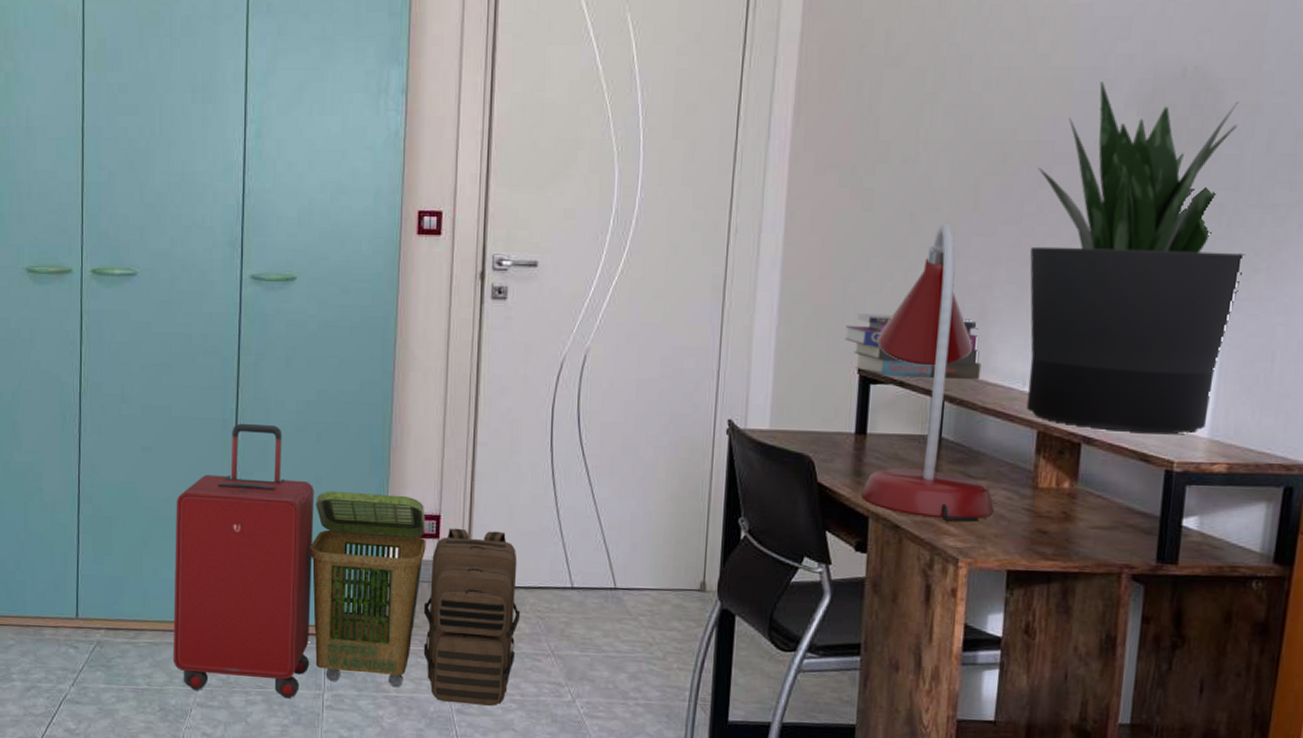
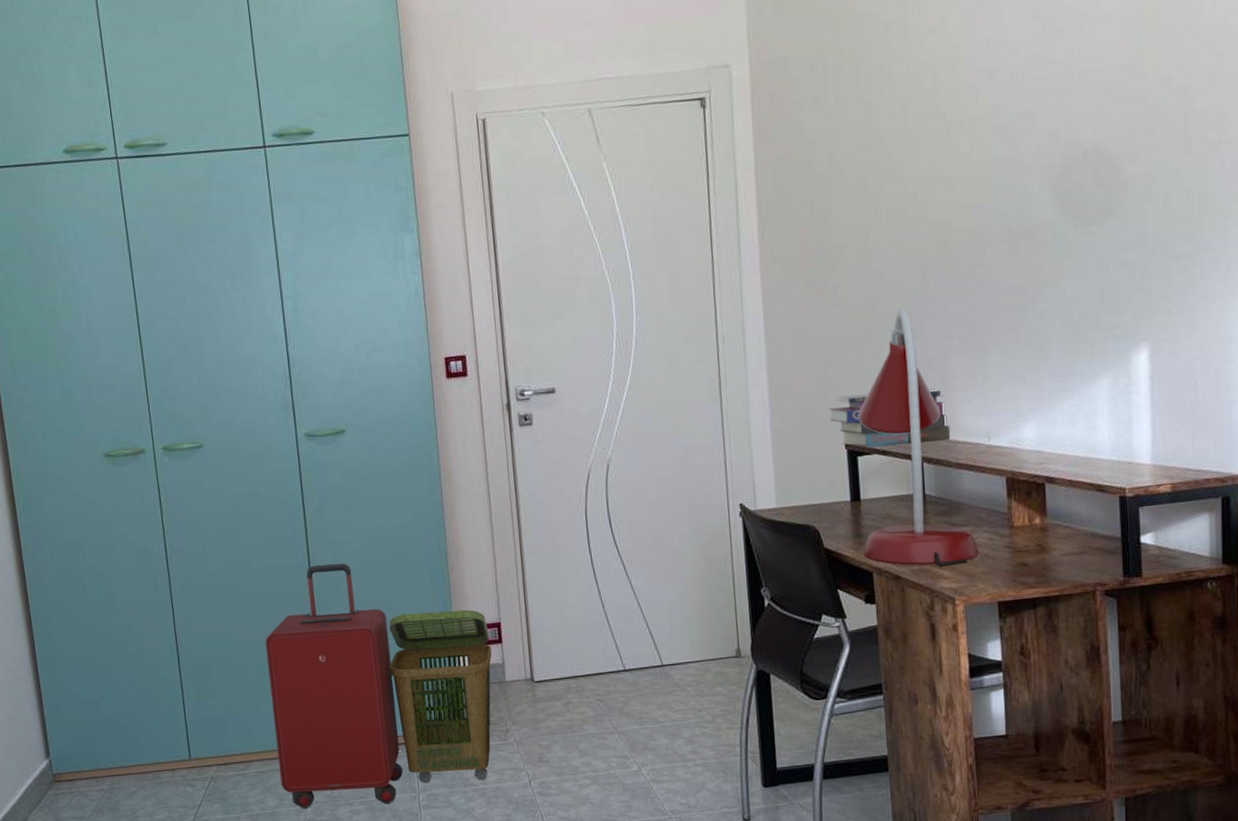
backpack: present [423,528,521,706] -> none [497,629,584,788]
planter: present [1026,82,1246,435] -> none [974,170,1160,469]

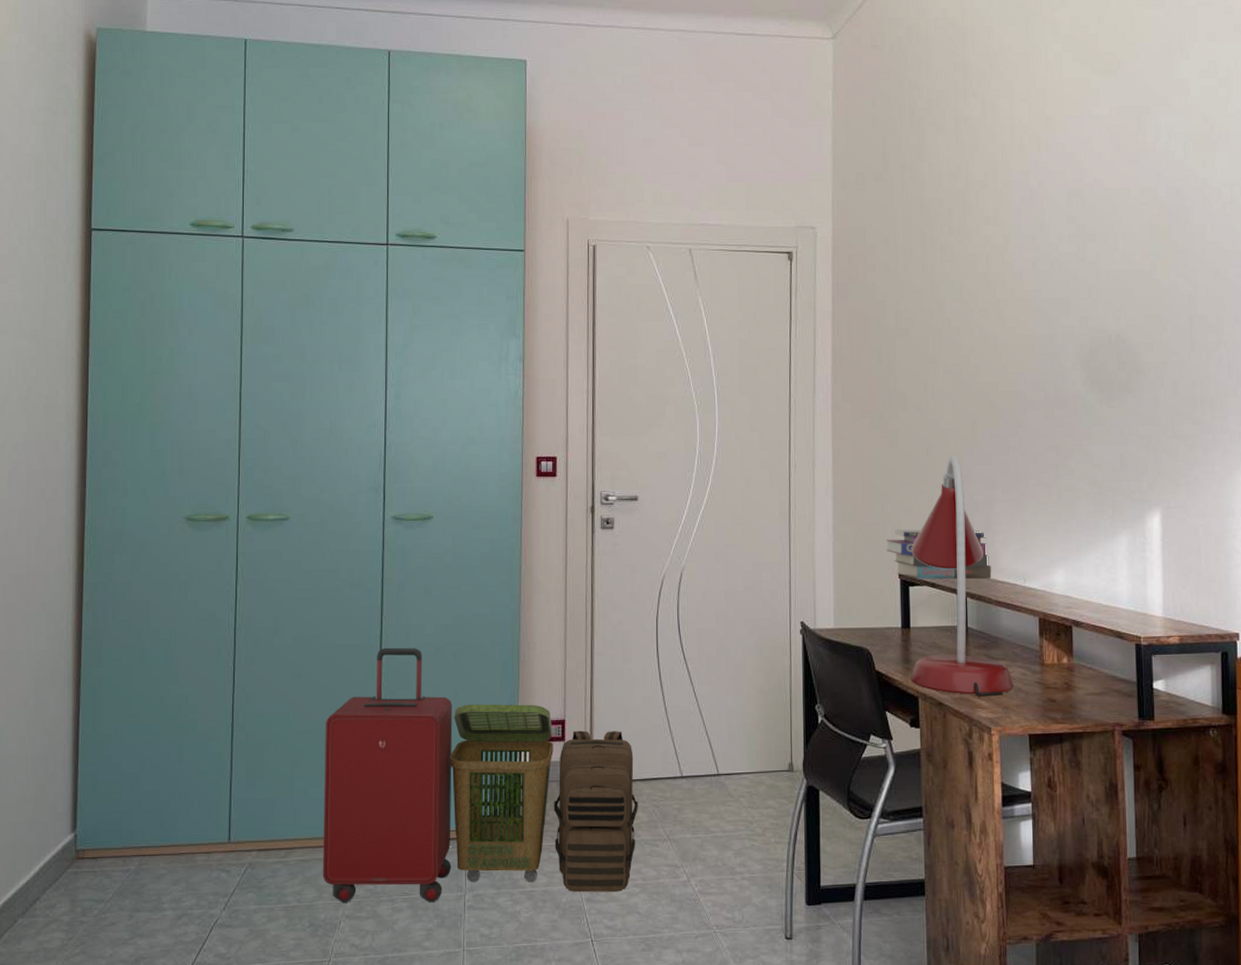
backpack: none [497,629,584,788] -> present [553,730,639,893]

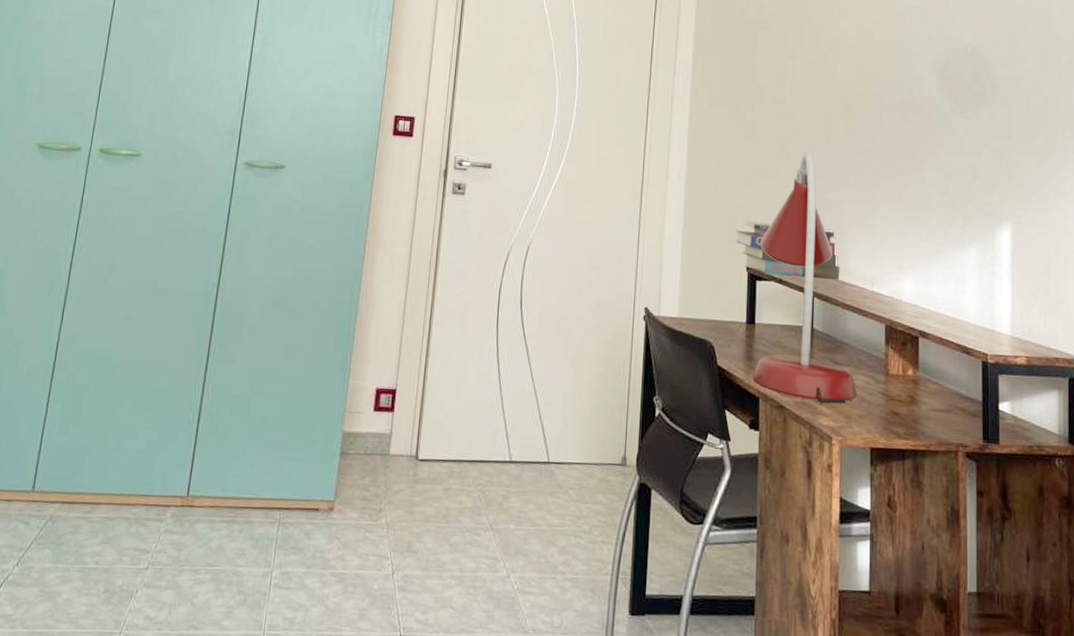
suitcase: present [322,647,453,902] -> none [125,296,283,576]
laundry basket: present [450,704,553,883] -> none [267,363,383,564]
backpack: present [553,730,639,893] -> none [371,402,464,582]

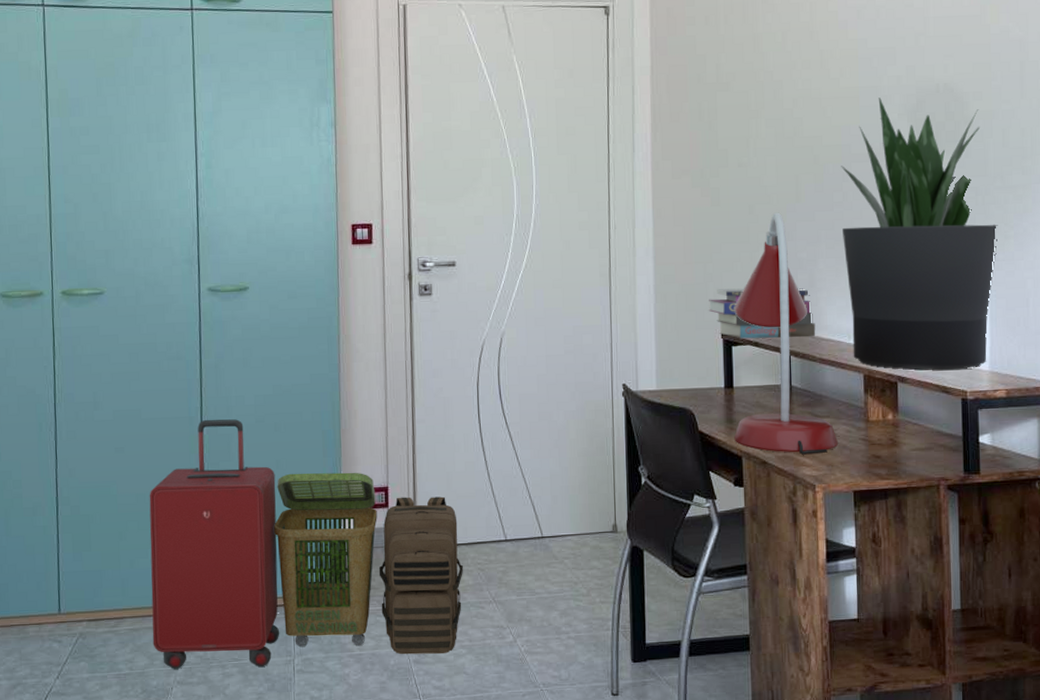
suitcase: none [125,296,283,576] -> present [149,419,280,669]
laundry basket: none [267,363,383,564] -> present [274,472,377,648]
backpack: none [371,402,464,582] -> present [378,496,464,655]
planter: none [870,53,1021,331] -> present [841,97,998,371]

